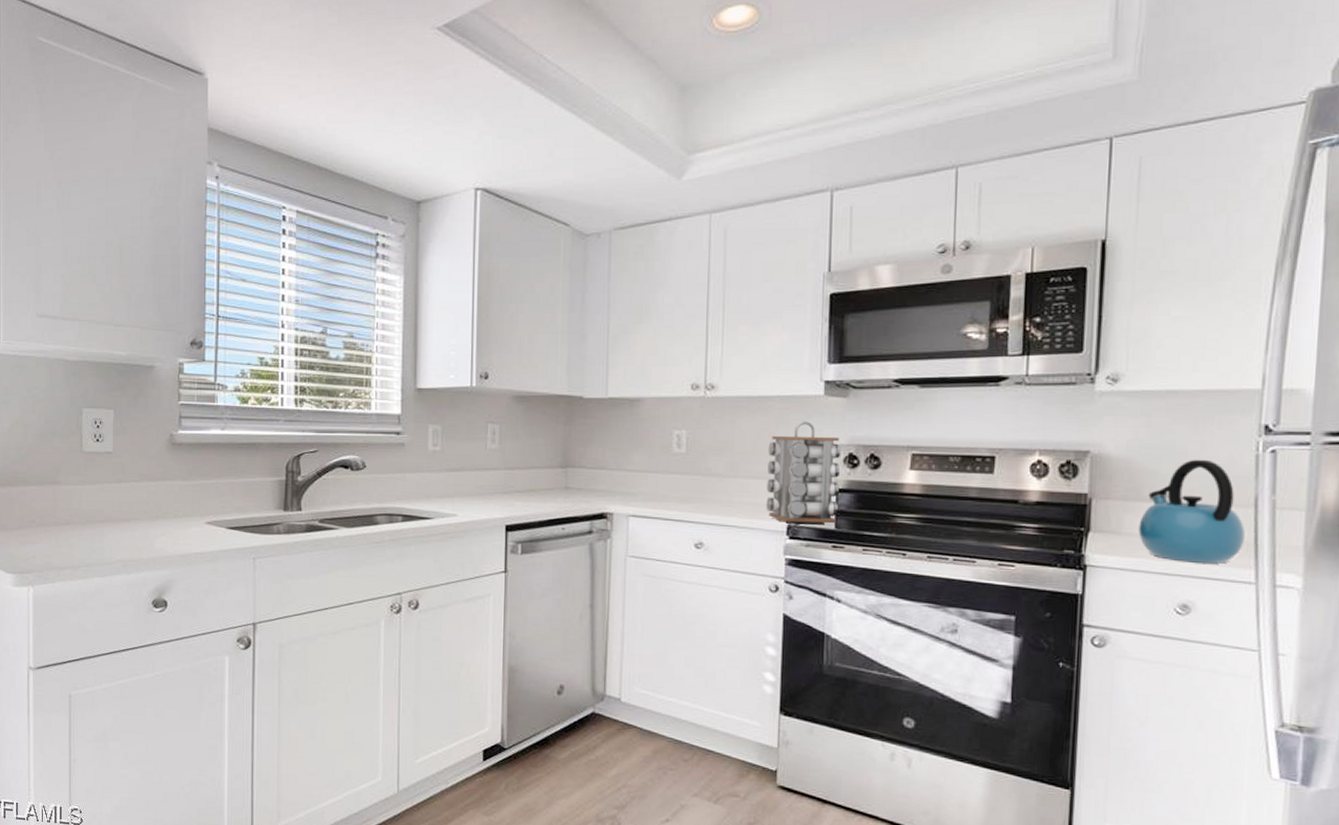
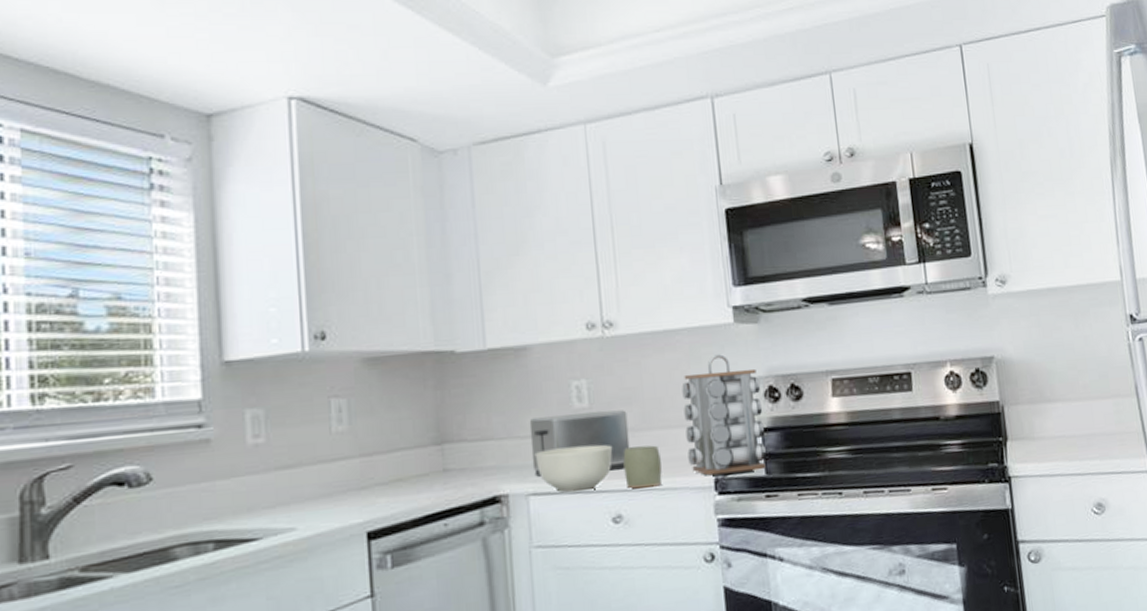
toaster: none [634,456,718,506] -> present [529,410,630,477]
bowl: none [637,482,702,520] -> present [535,444,613,493]
mug: none [709,490,742,524] -> present [623,445,662,489]
kettle: present [1138,459,1246,564] -> none [1047,353,1135,460]

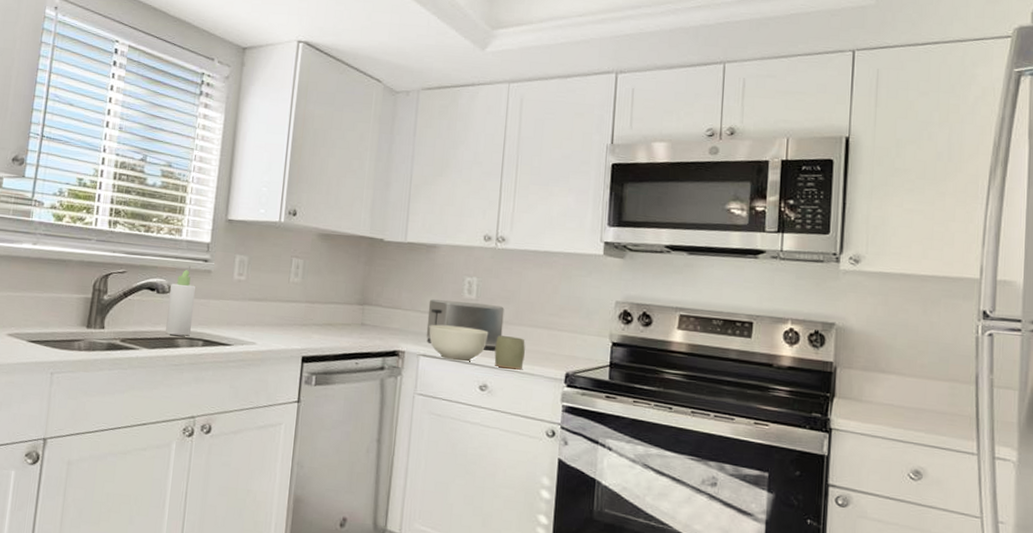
bottle: none [149,438,194,545] -> present [166,265,196,336]
spice rack: present [682,354,767,476] -> none [547,277,617,375]

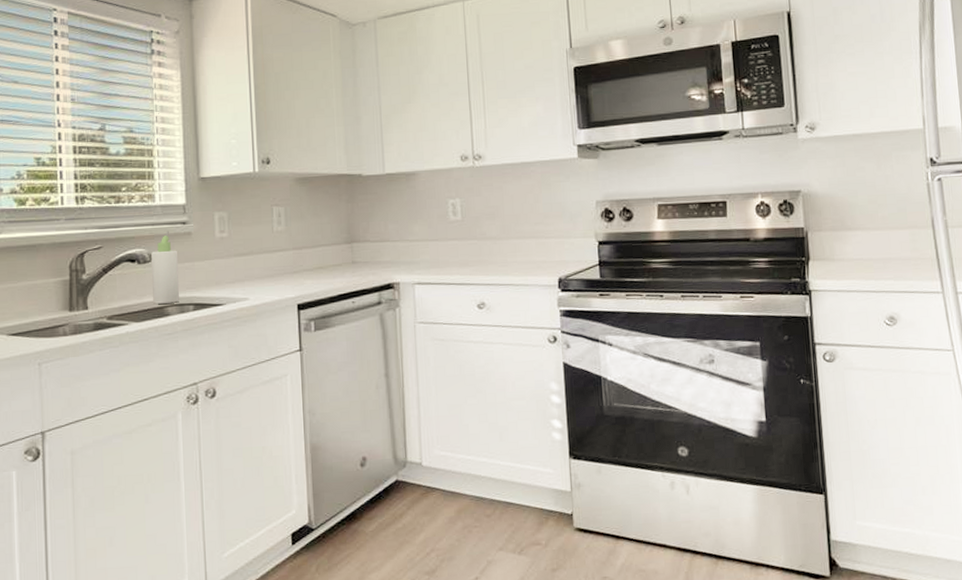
toaster: present [426,299,504,351] -> none [416,222,492,271]
bowl: present [429,324,489,362] -> none [420,248,479,284]
mug: present [494,335,525,370] -> none [487,251,517,284]

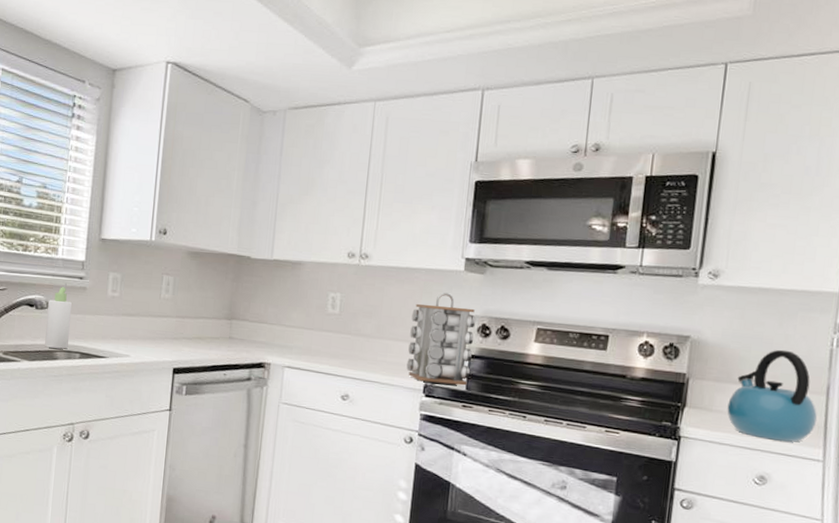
spice rack: none [534,182,602,277] -> present [406,292,476,386]
kettle: none [847,190,929,280] -> present [727,349,817,442]

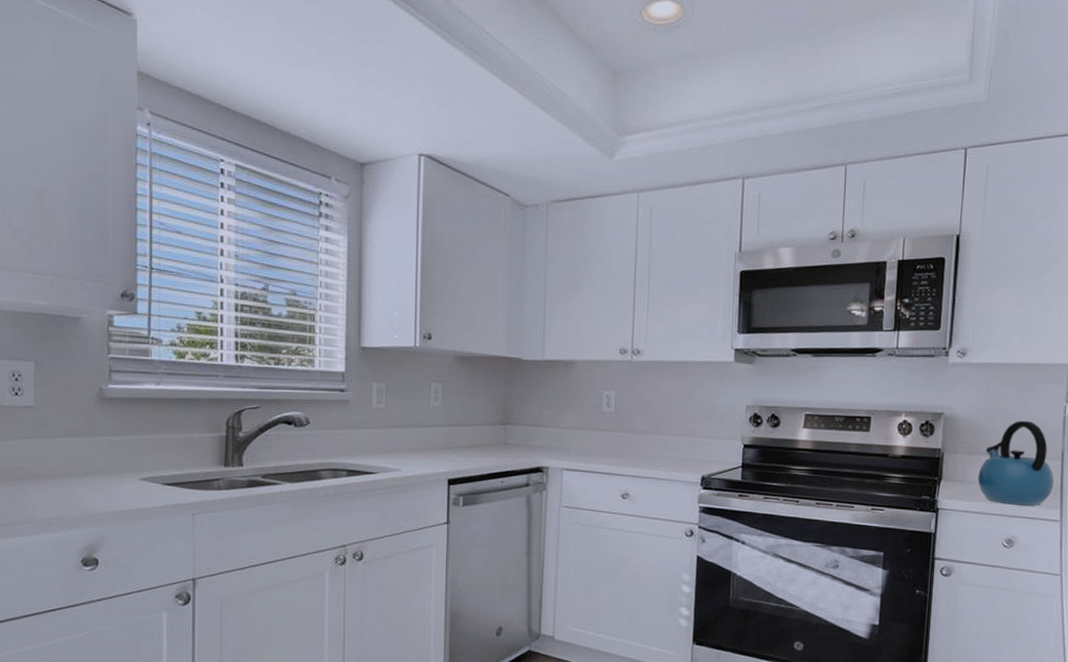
bottle: present [45,283,73,349] -> none [307,397,335,467]
spice rack: present [406,292,476,386] -> none [683,384,748,476]

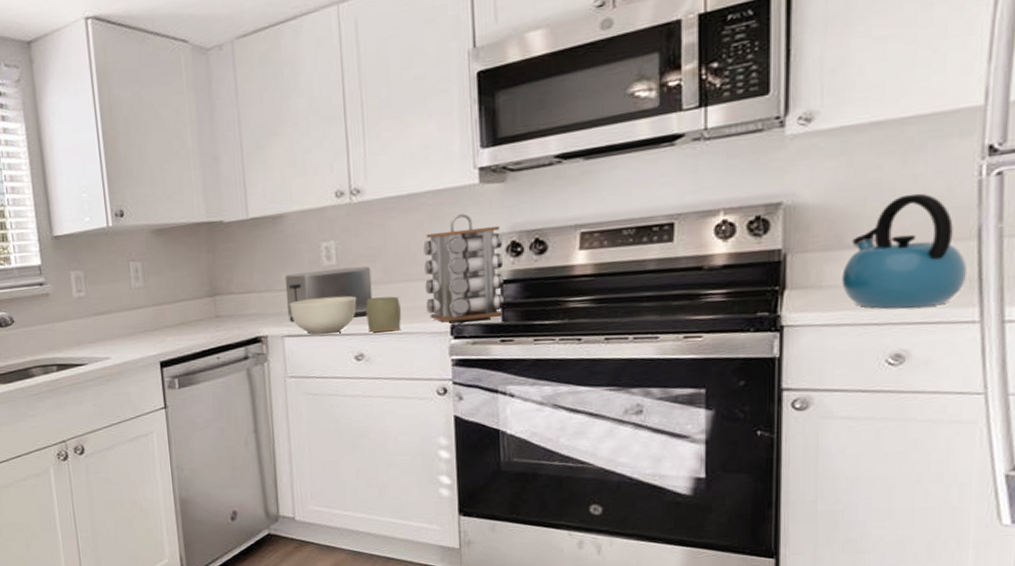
toaster: none [568,414,642,461] -> present [284,266,373,322]
bowl: none [570,439,628,473] -> present [289,296,357,336]
mug: none [634,445,663,477] -> present [366,296,401,333]
spice rack: none [683,384,748,476] -> present [423,213,505,323]

